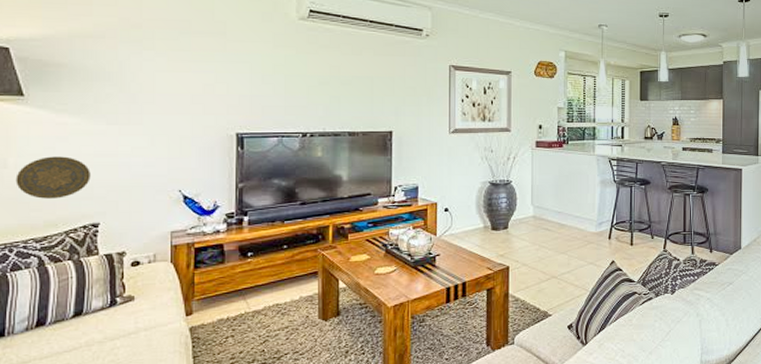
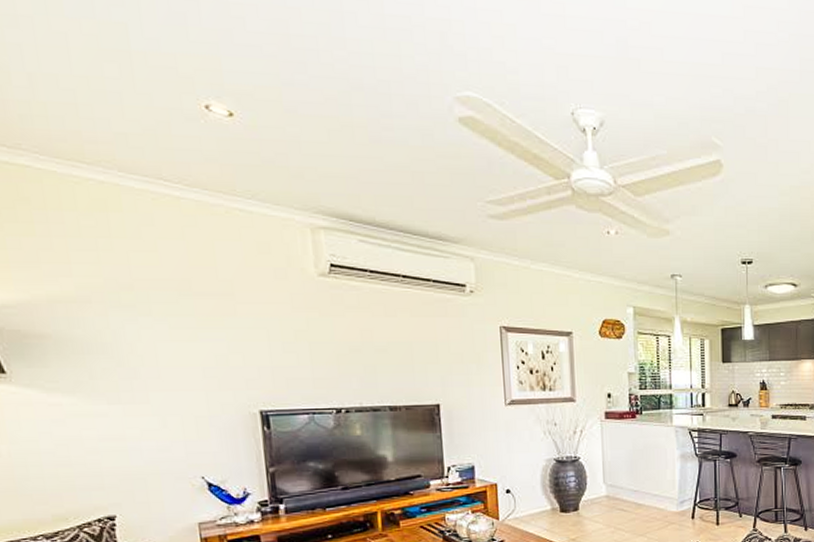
decorative plate: present [15,156,91,199] -> none [11,442,98,490]

